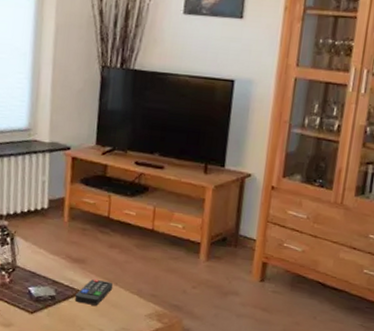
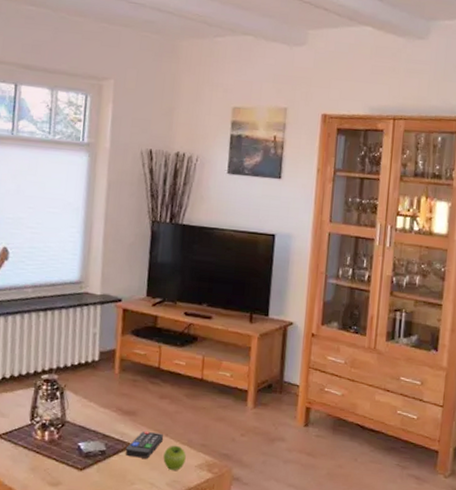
fruit: none [112,293,136,319] -> present [163,445,186,471]

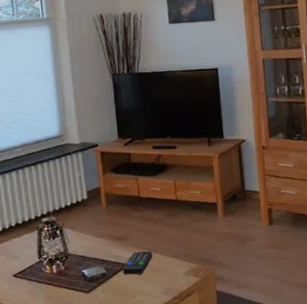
fruit: present [163,445,186,471] -> none [155,258,174,280]

